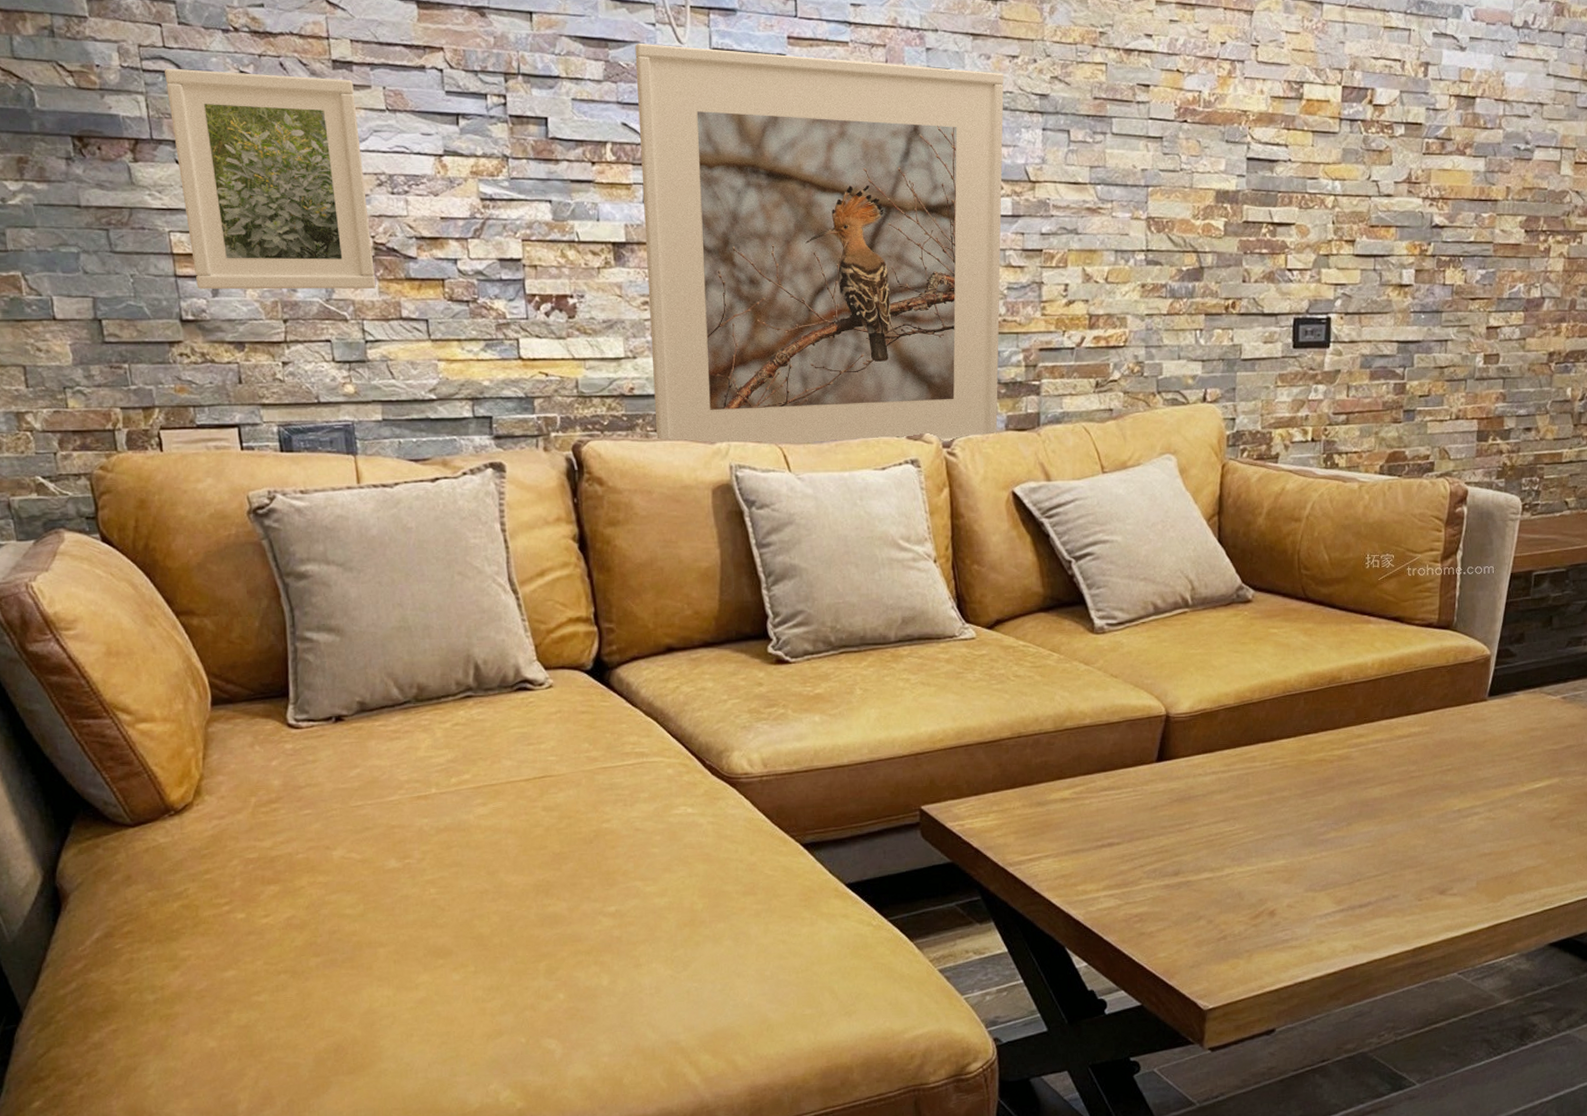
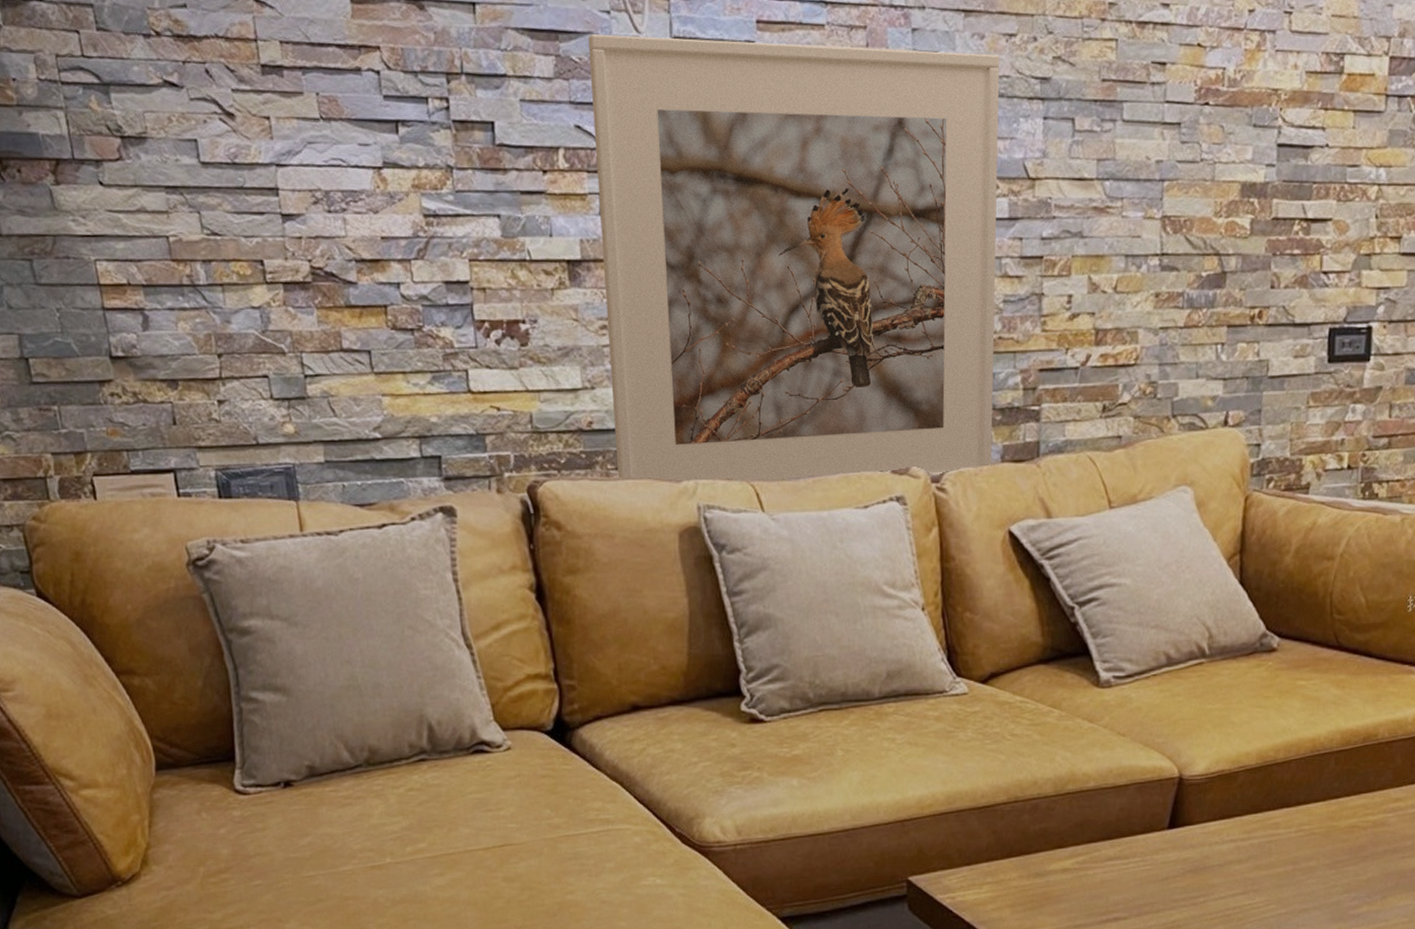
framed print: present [164,68,376,290] -> none [83,79,315,323]

